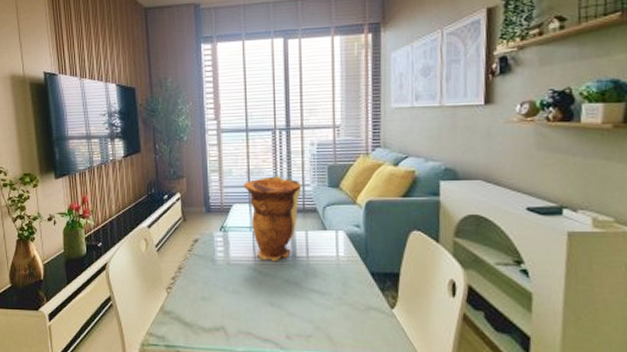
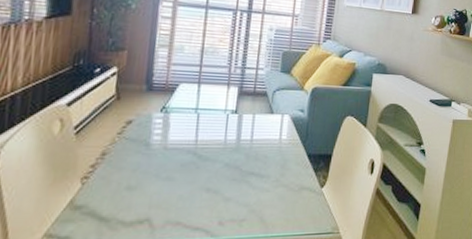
decorative vase: present [243,176,301,262] -> none [194,57,255,146]

